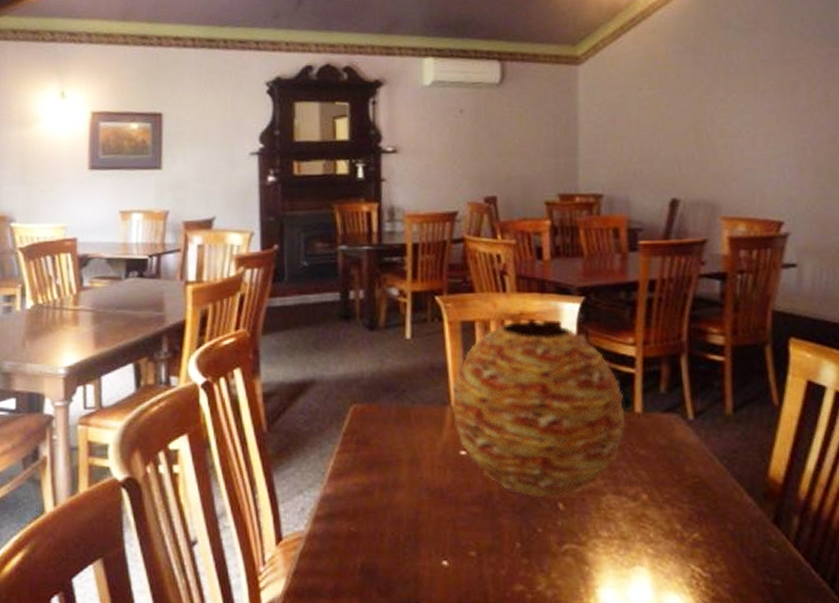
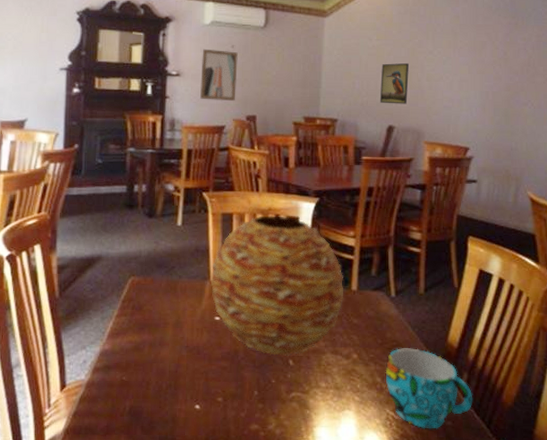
wall art: none [423,116,470,181] -> present [200,48,238,101]
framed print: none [657,115,695,171] -> present [379,62,409,104]
cup: none [686,485,809,590] -> present [385,348,473,429]

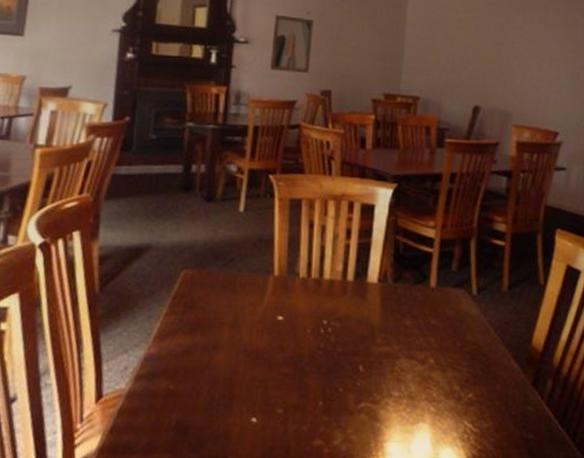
vase: present [210,215,344,356] -> none [274,202,422,361]
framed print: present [379,62,409,104] -> none [465,38,497,83]
cup: present [385,348,473,429] -> none [464,352,558,443]

